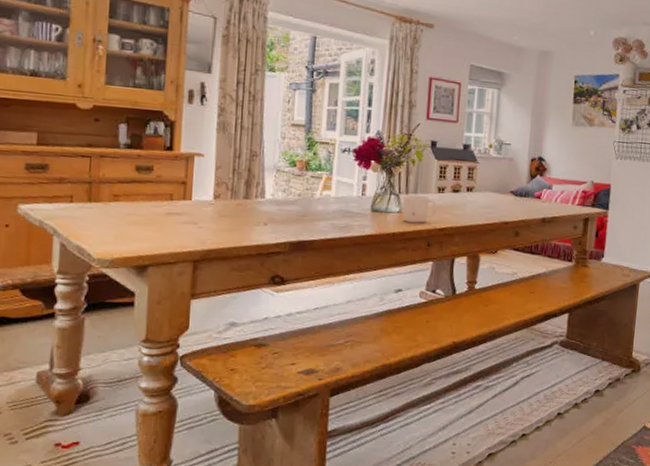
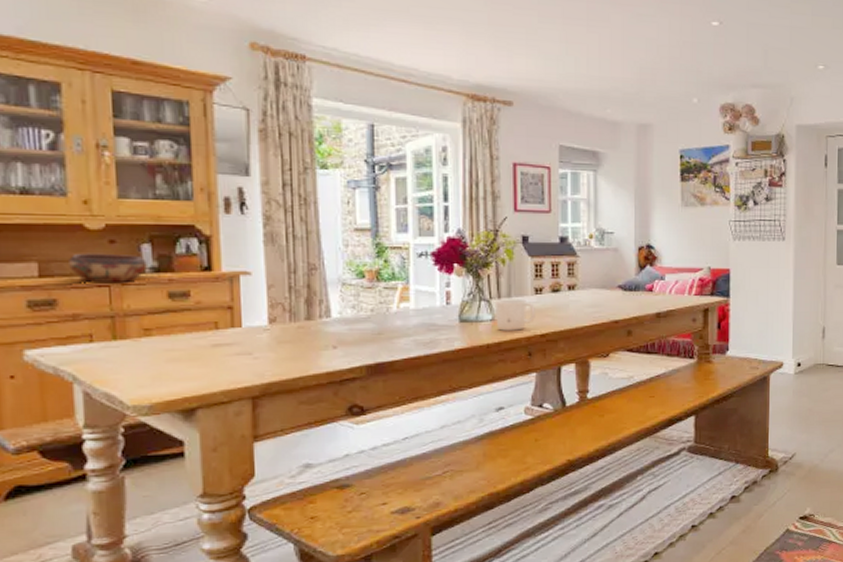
decorative bowl: none [61,128,122,157] -> present [69,253,147,285]

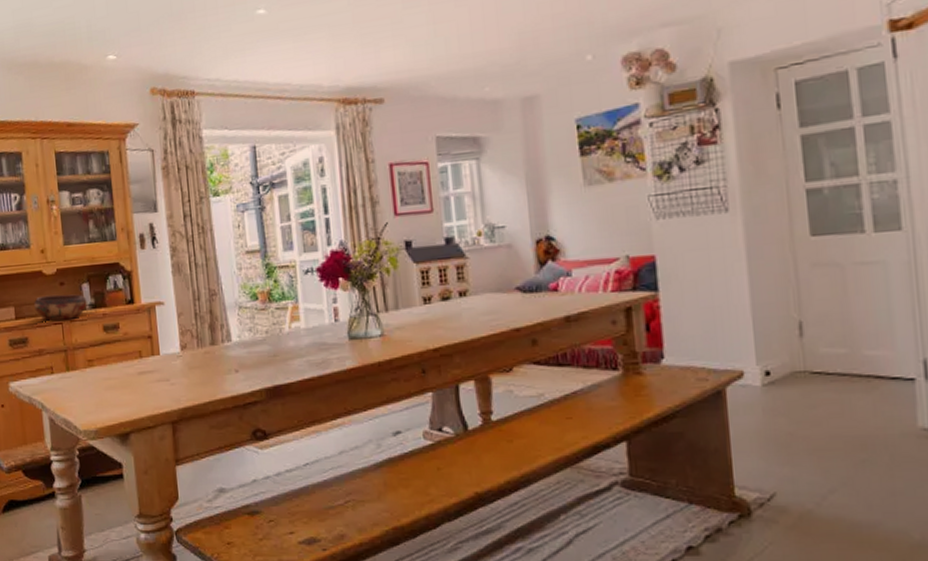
mug: present [494,299,535,331] -> none [382,310,426,347]

